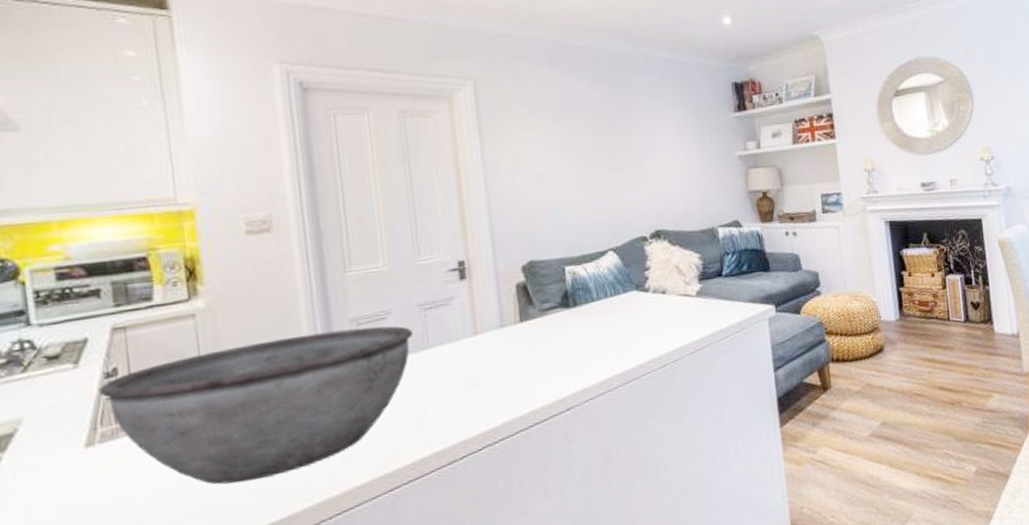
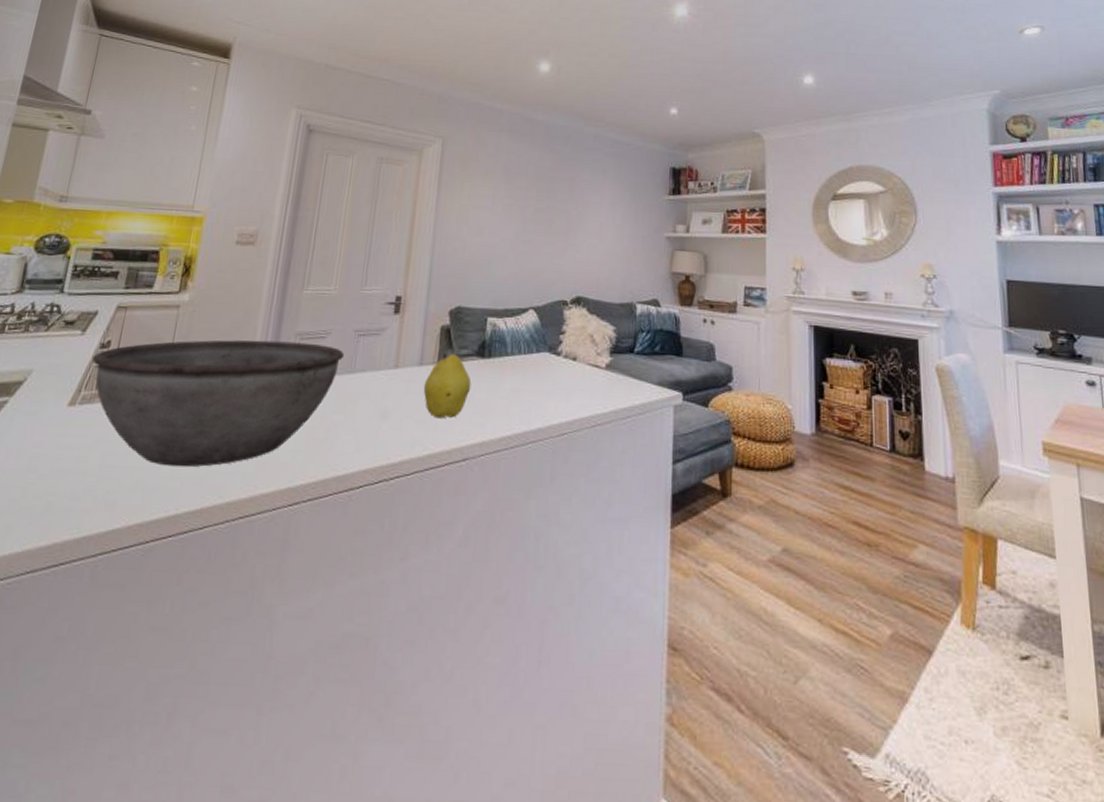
fruit: none [510,309,562,376] -> present [423,353,472,419]

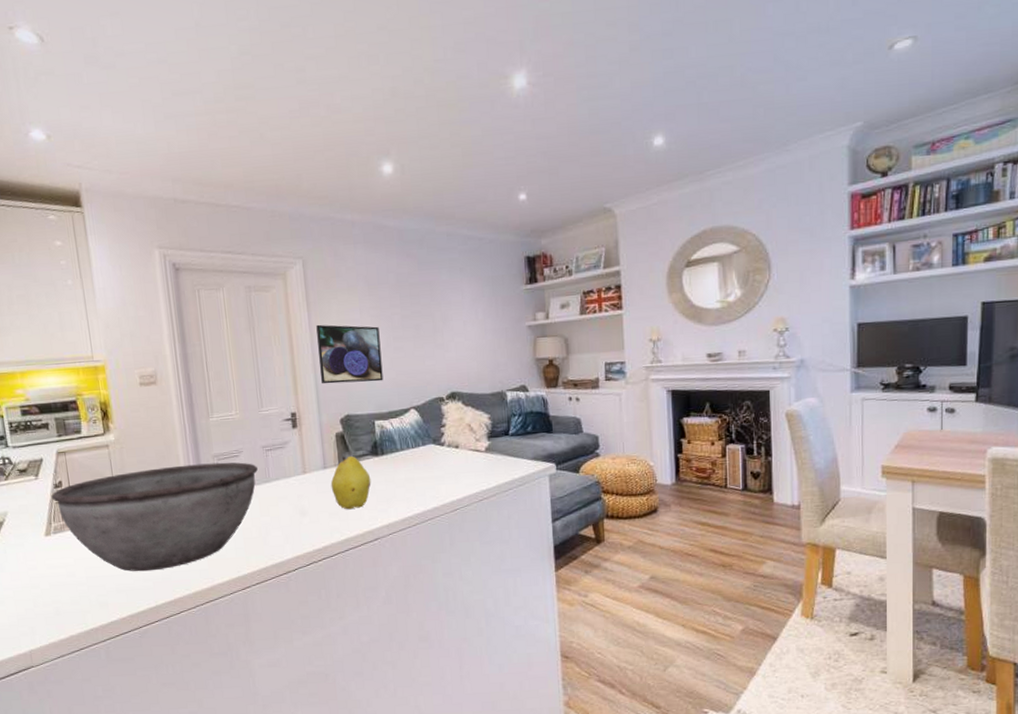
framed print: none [436,205,510,275] -> present [316,324,384,384]

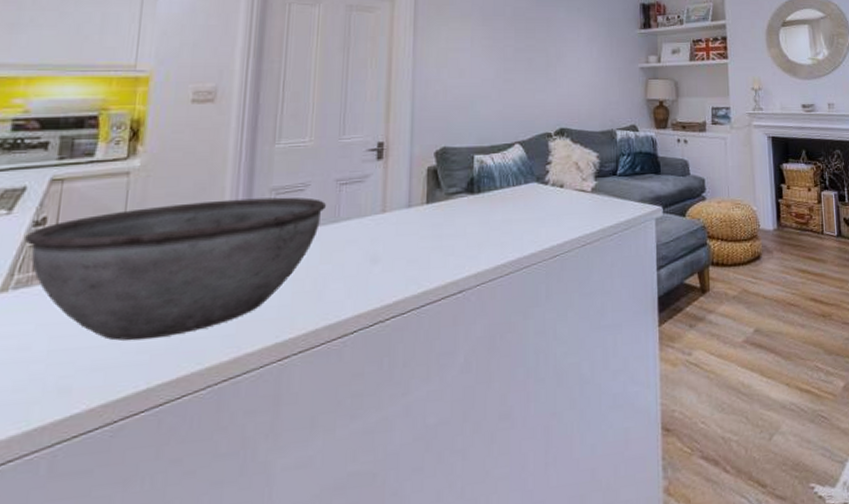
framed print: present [316,324,384,384] -> none [418,50,490,113]
fruit: present [330,455,371,510] -> none [413,193,462,256]

